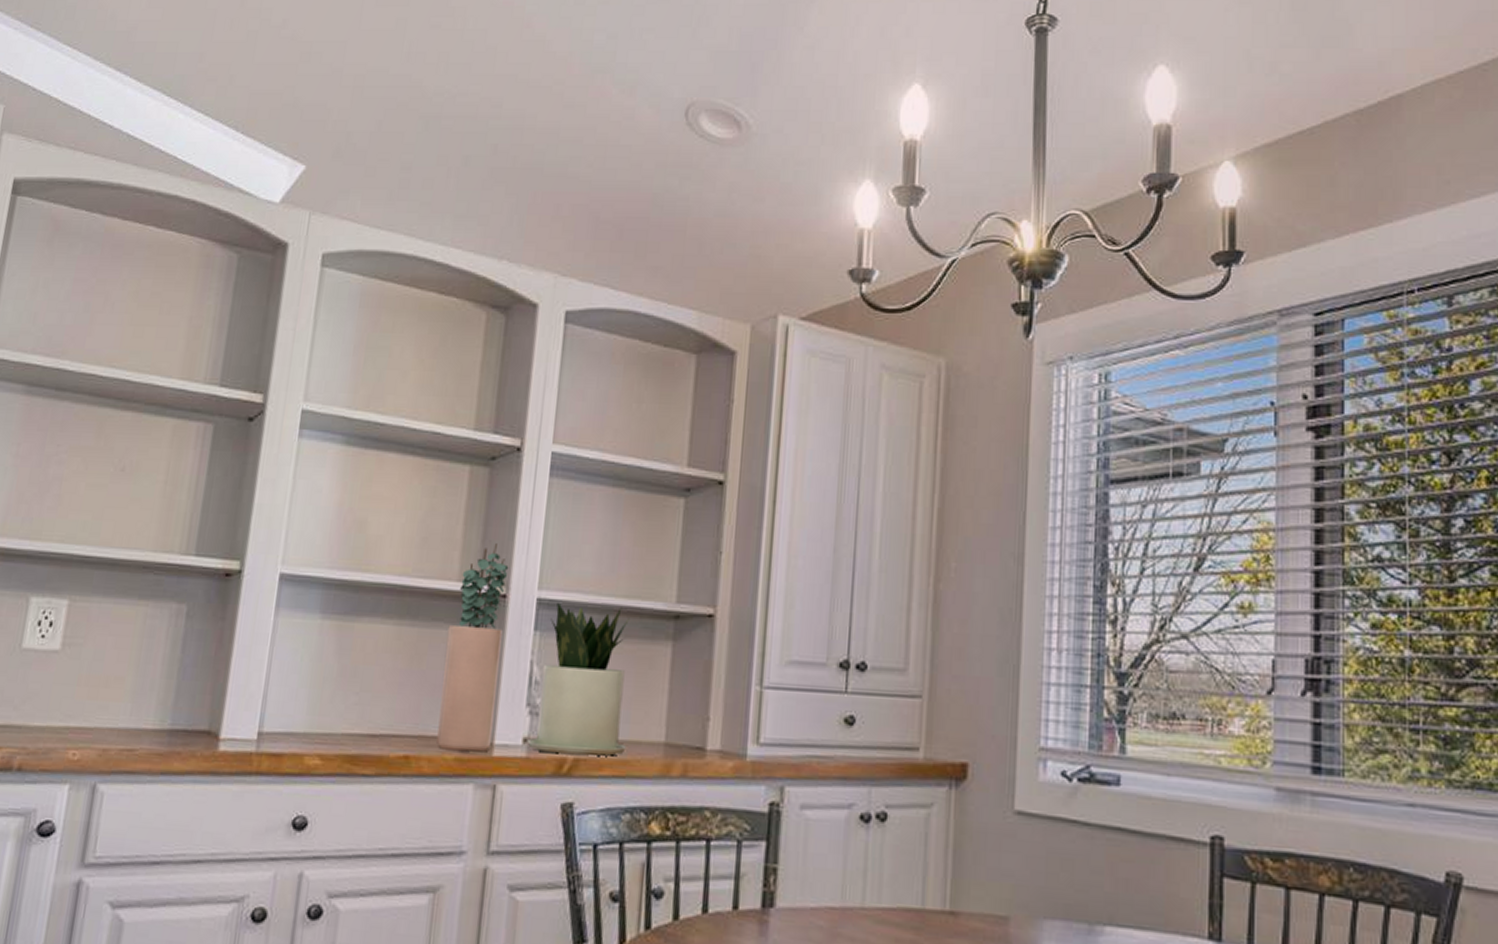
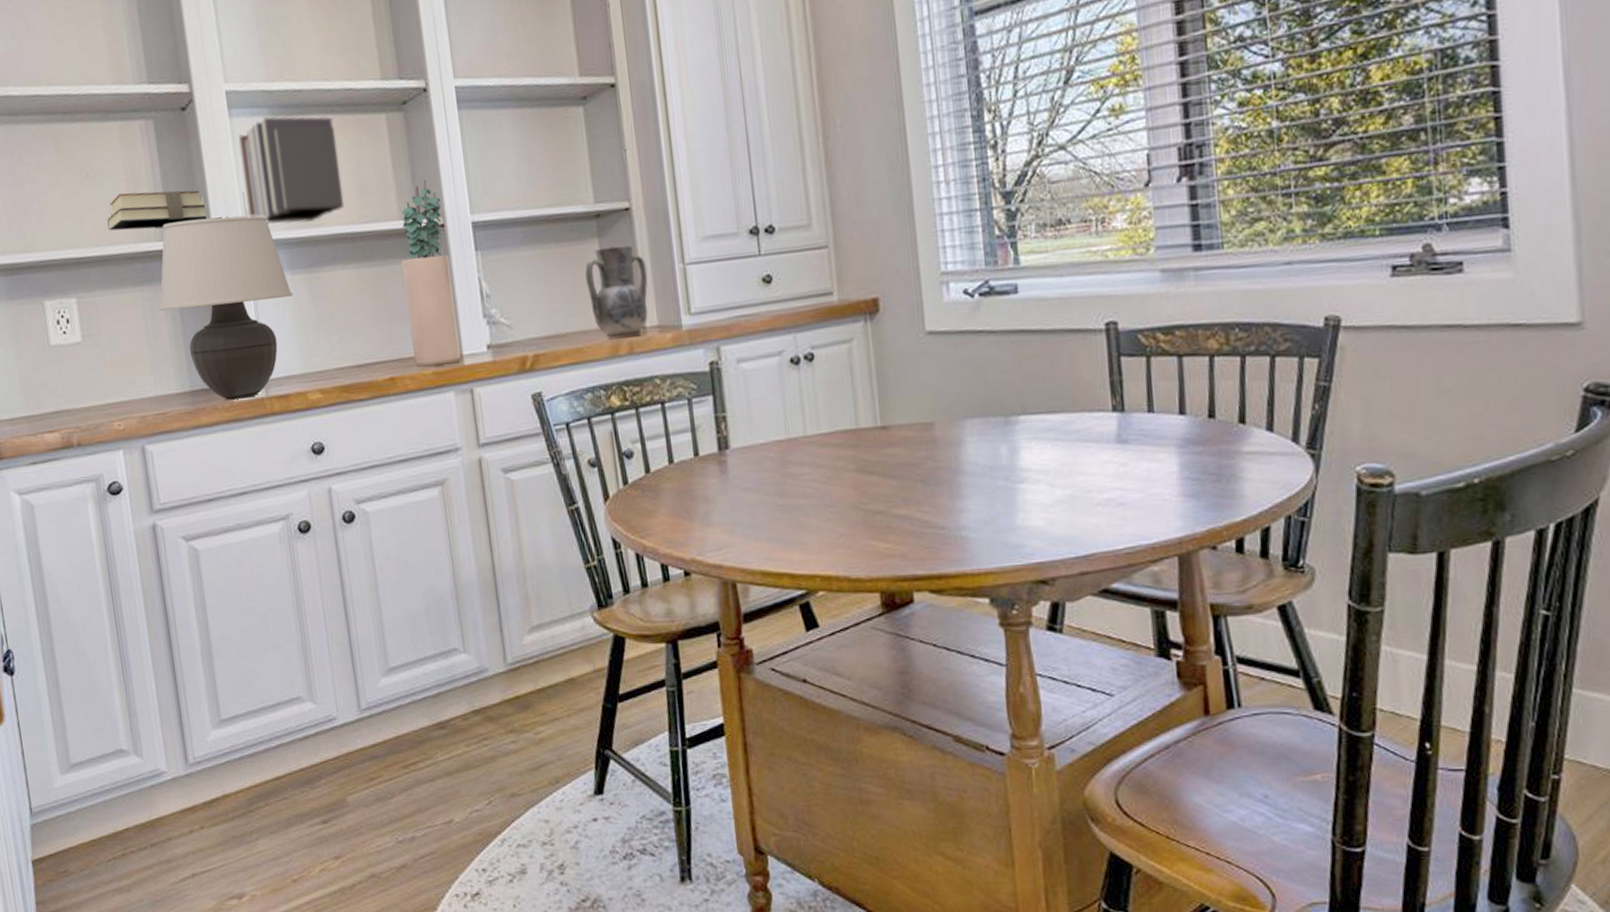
books: none [129,495,267,543] -> present [107,190,227,231]
table lamp: none [160,536,319,750] -> present [159,215,294,400]
books: none [288,445,411,566] -> present [236,116,345,225]
planter: present [527,603,630,757] -> none [487,216,578,355]
ceramic jug: none [649,653,720,759] -> present [585,246,648,339]

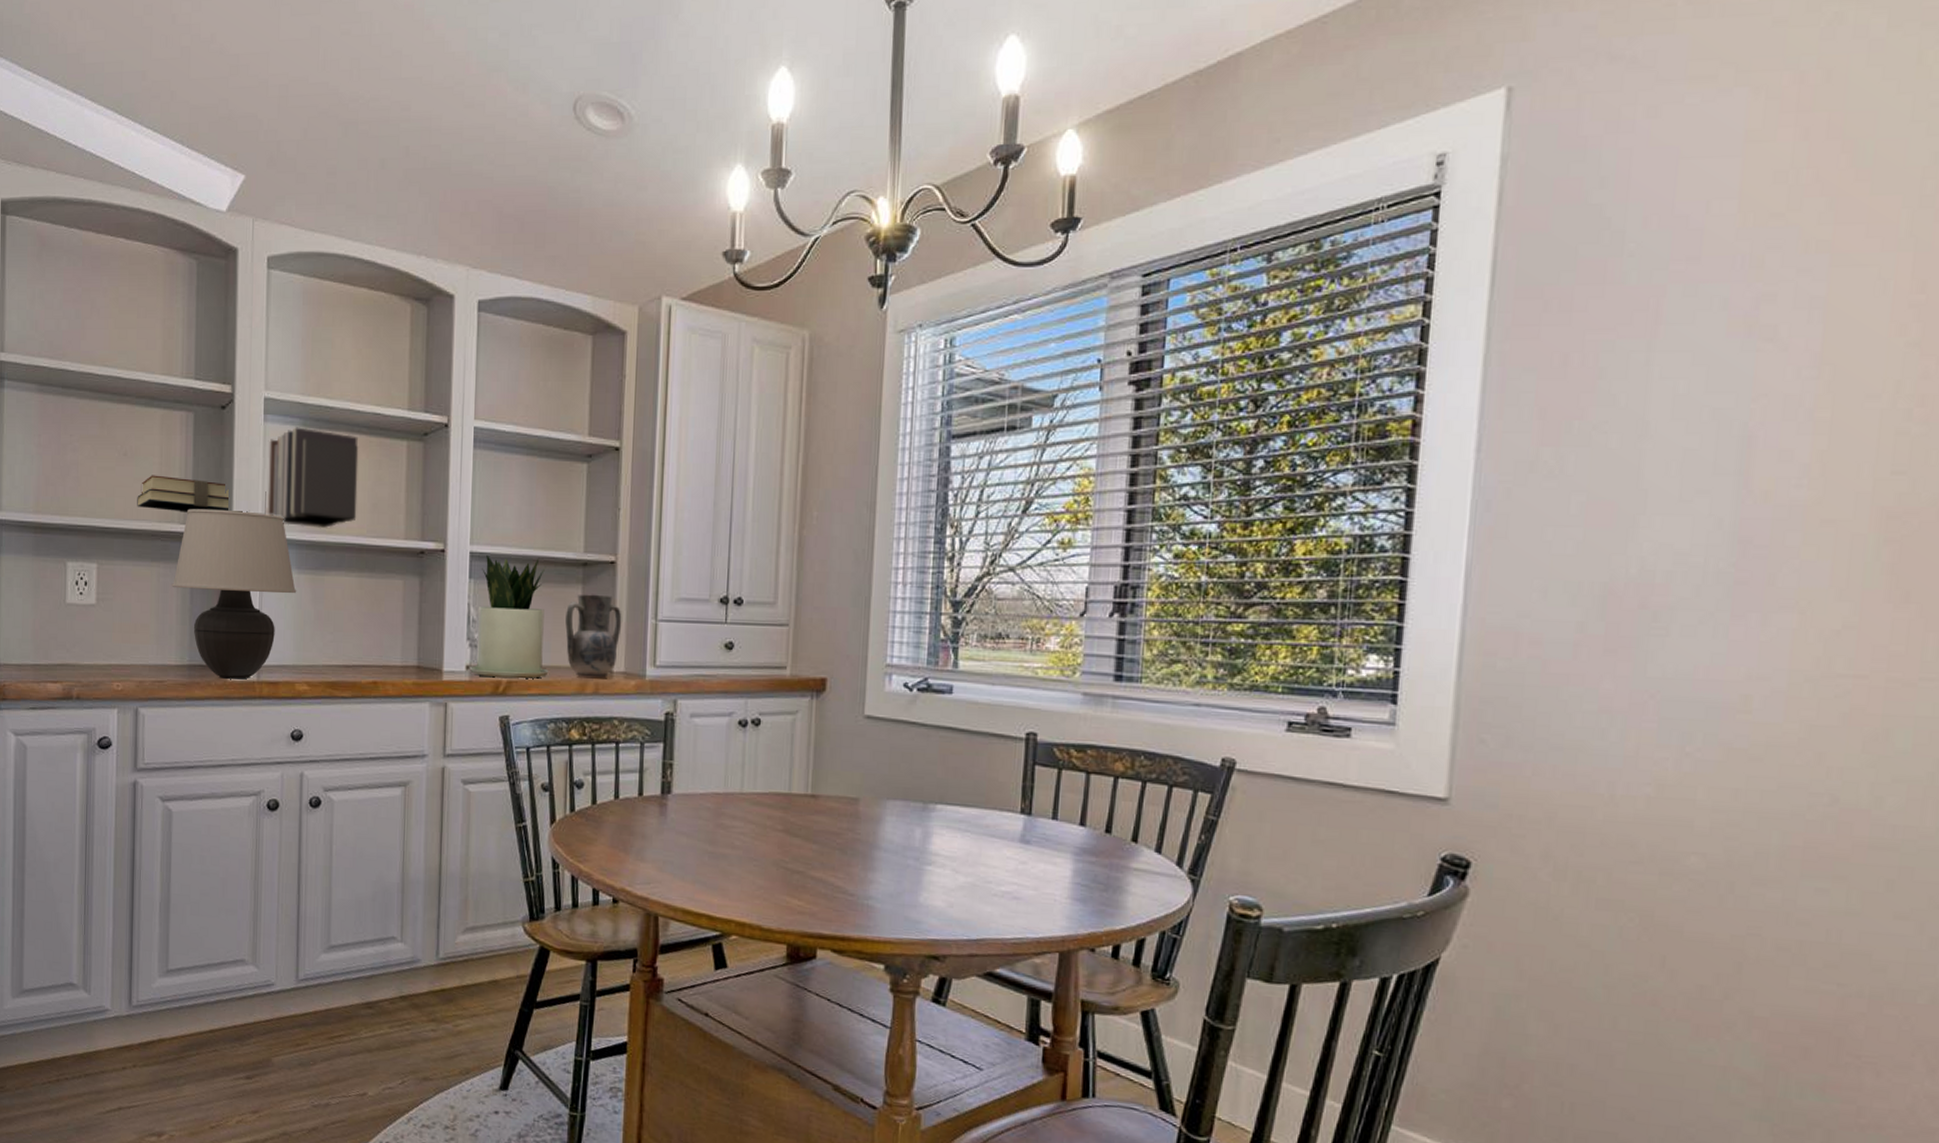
vase: present [400,180,462,367] -> none [398,507,445,677]
planter: none [487,216,578,355] -> present [469,556,550,679]

